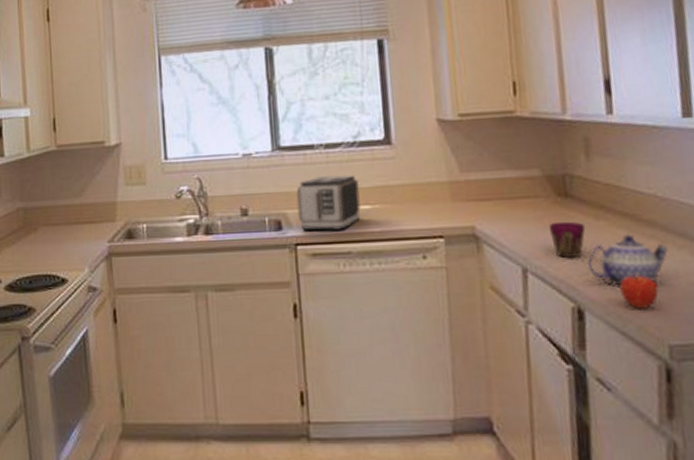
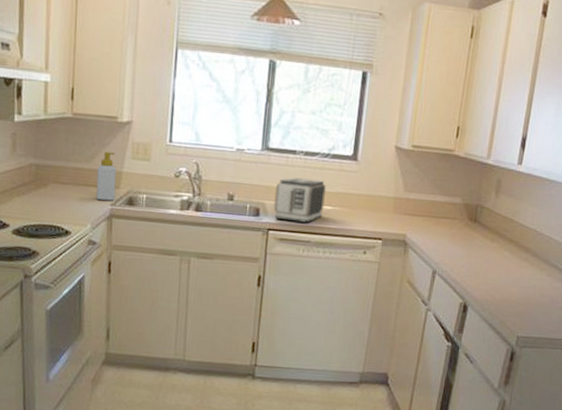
soap bottle: none [89,181,112,237] -> present [95,152,117,201]
cup: present [549,221,586,258] -> none [458,239,483,267]
teapot: present [588,234,668,286] -> none [478,255,533,292]
fruit: present [619,274,659,309] -> none [495,284,521,309]

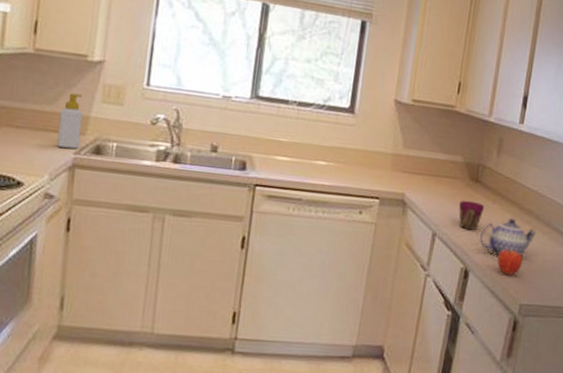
toaster: present [273,177,327,223] -> none [262,129,321,179]
cup: none [458,239,483,267] -> present [459,200,485,230]
teapot: none [478,255,533,292] -> present [480,218,536,256]
fruit: none [495,284,521,309] -> present [497,249,523,275]

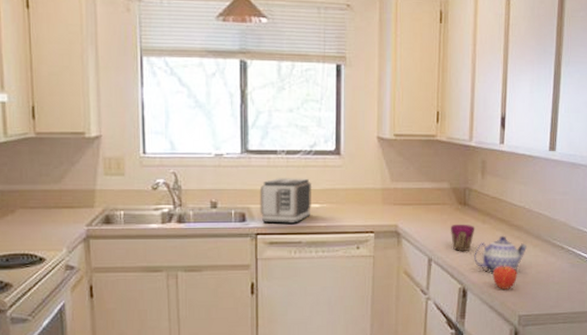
soap bottle: present [56,93,84,149] -> none [68,170,90,221]
toaster: none [262,129,321,179] -> present [259,177,312,224]

